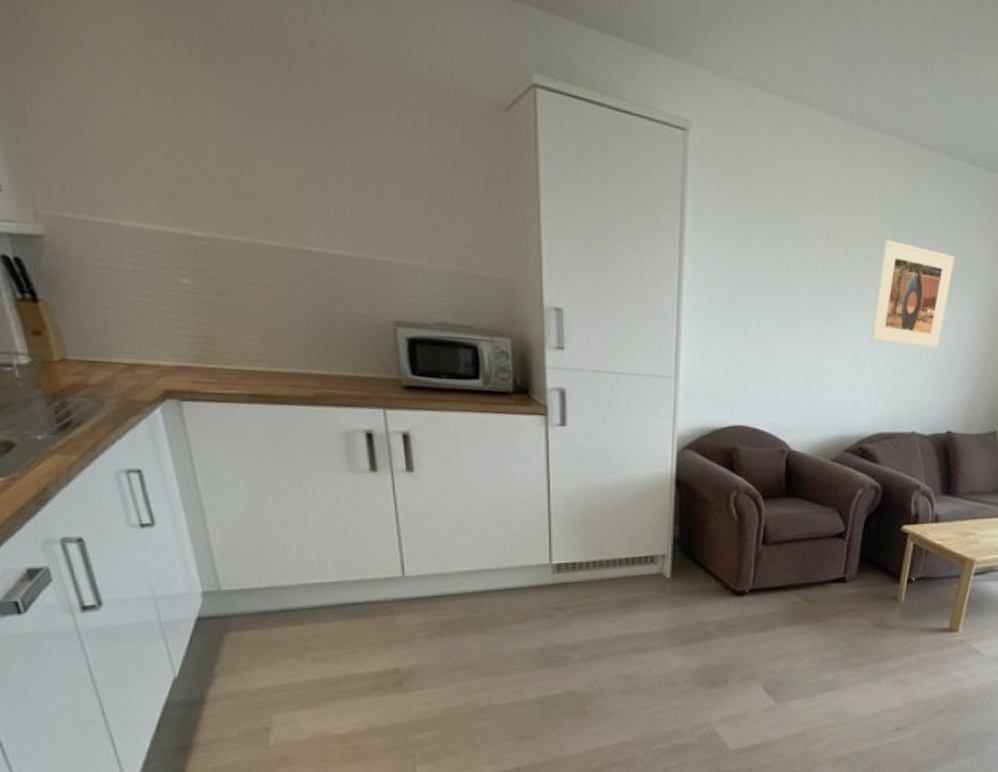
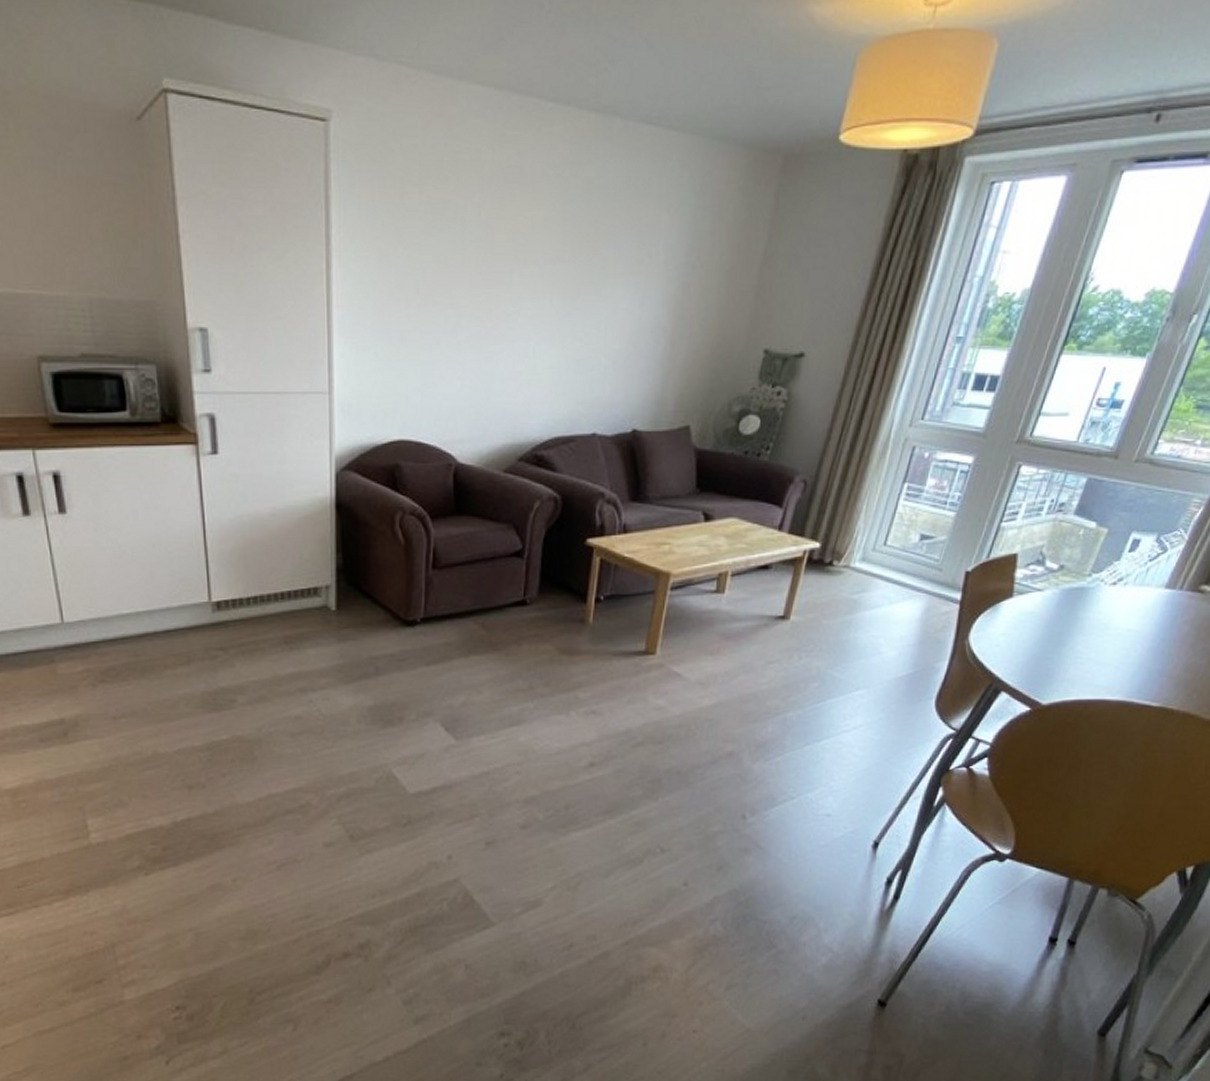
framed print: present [870,240,955,349] -> none [540,220,632,338]

